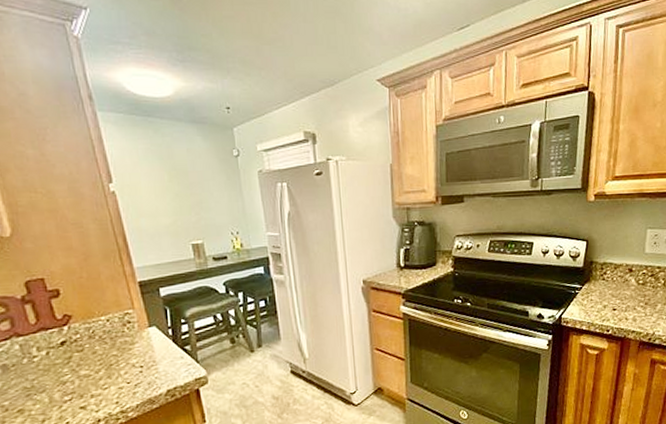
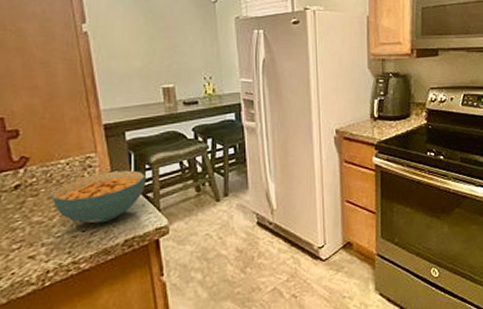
cereal bowl: none [95,324,183,376] -> present [51,170,146,224]

